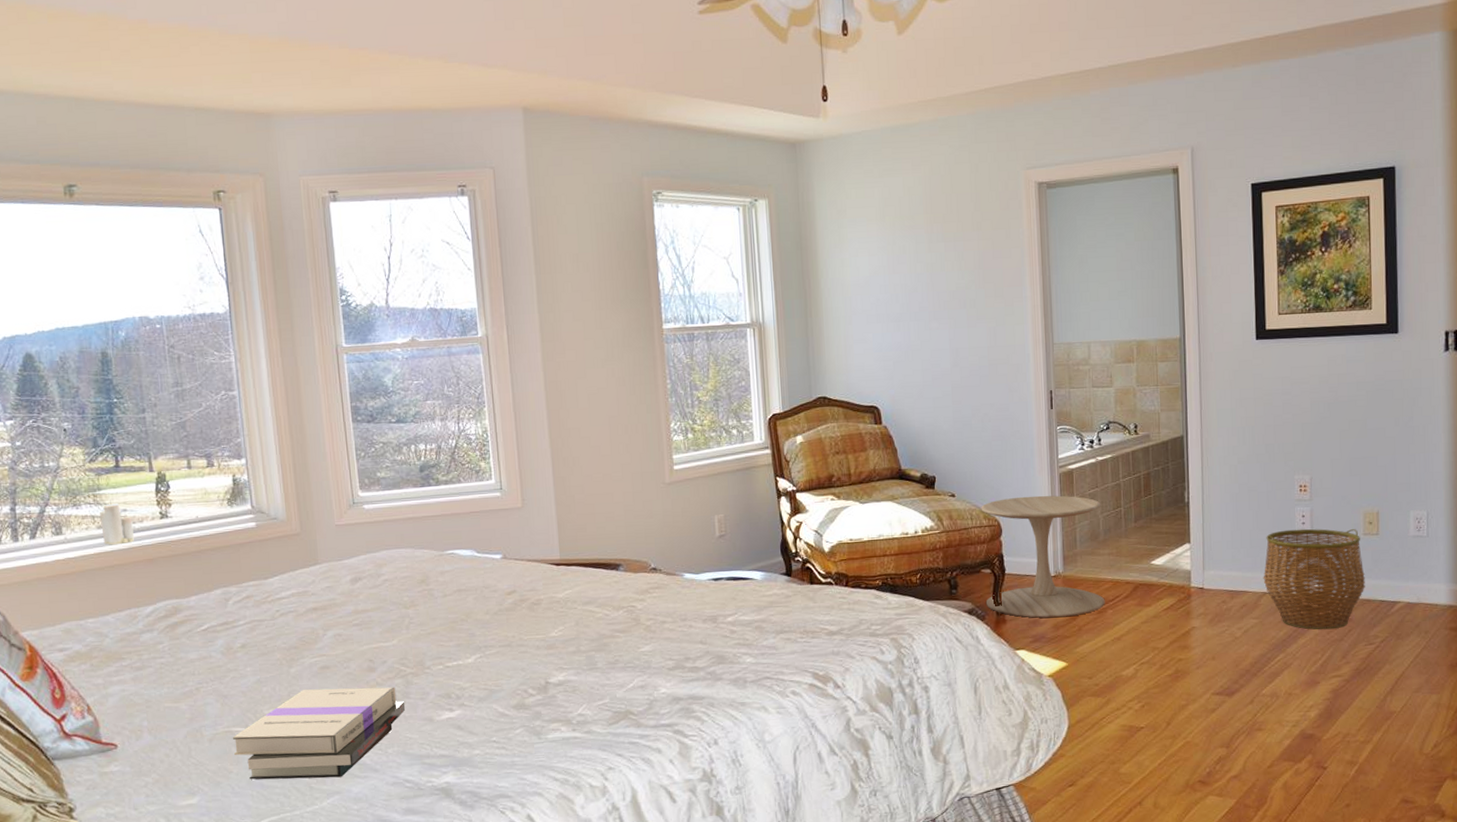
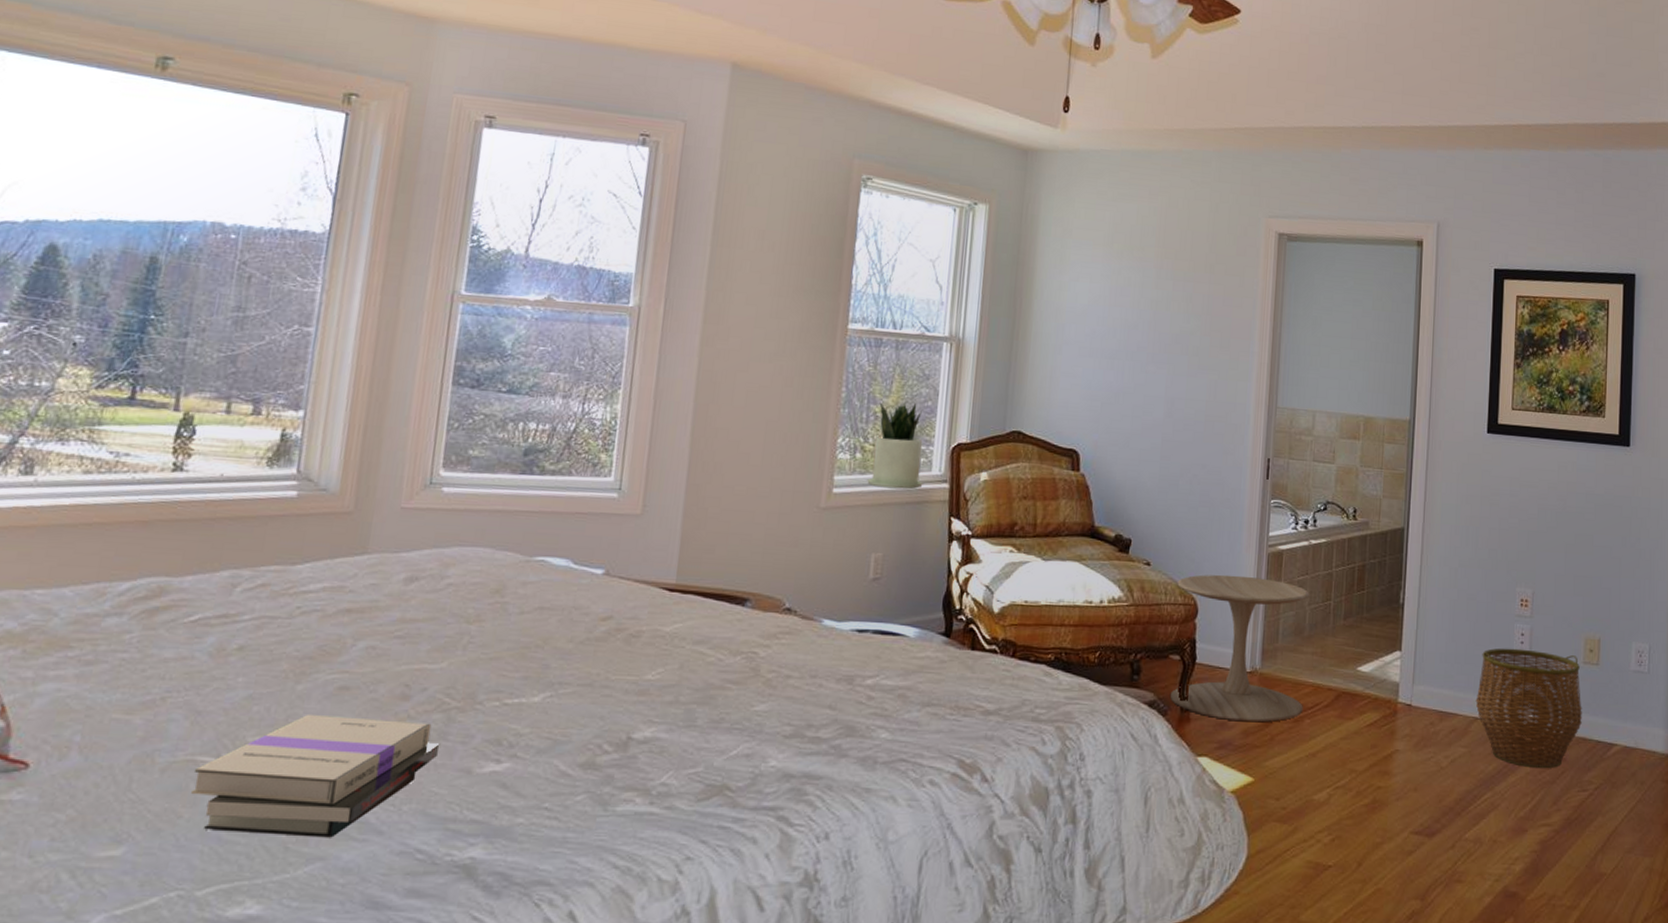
candle: present [100,500,135,546] -> none [86,439,134,498]
planter: none [700,385,749,461] -> present [867,402,923,490]

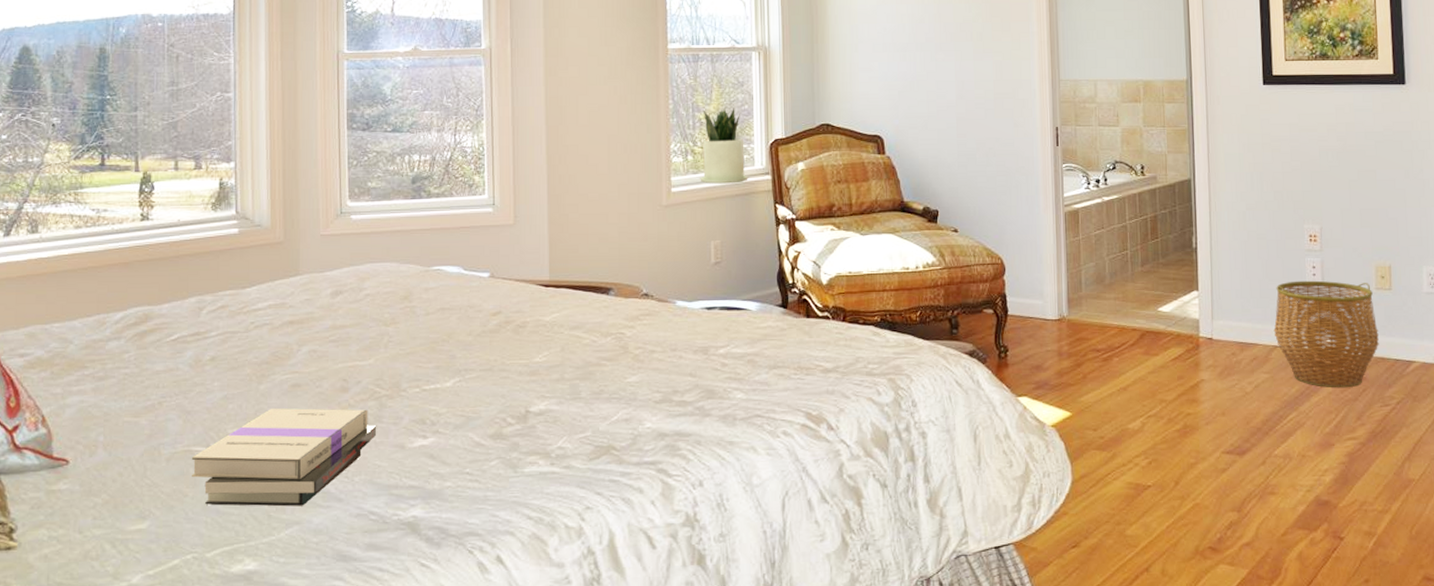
side table: present [1170,574,1310,723] -> none [984,234,1111,364]

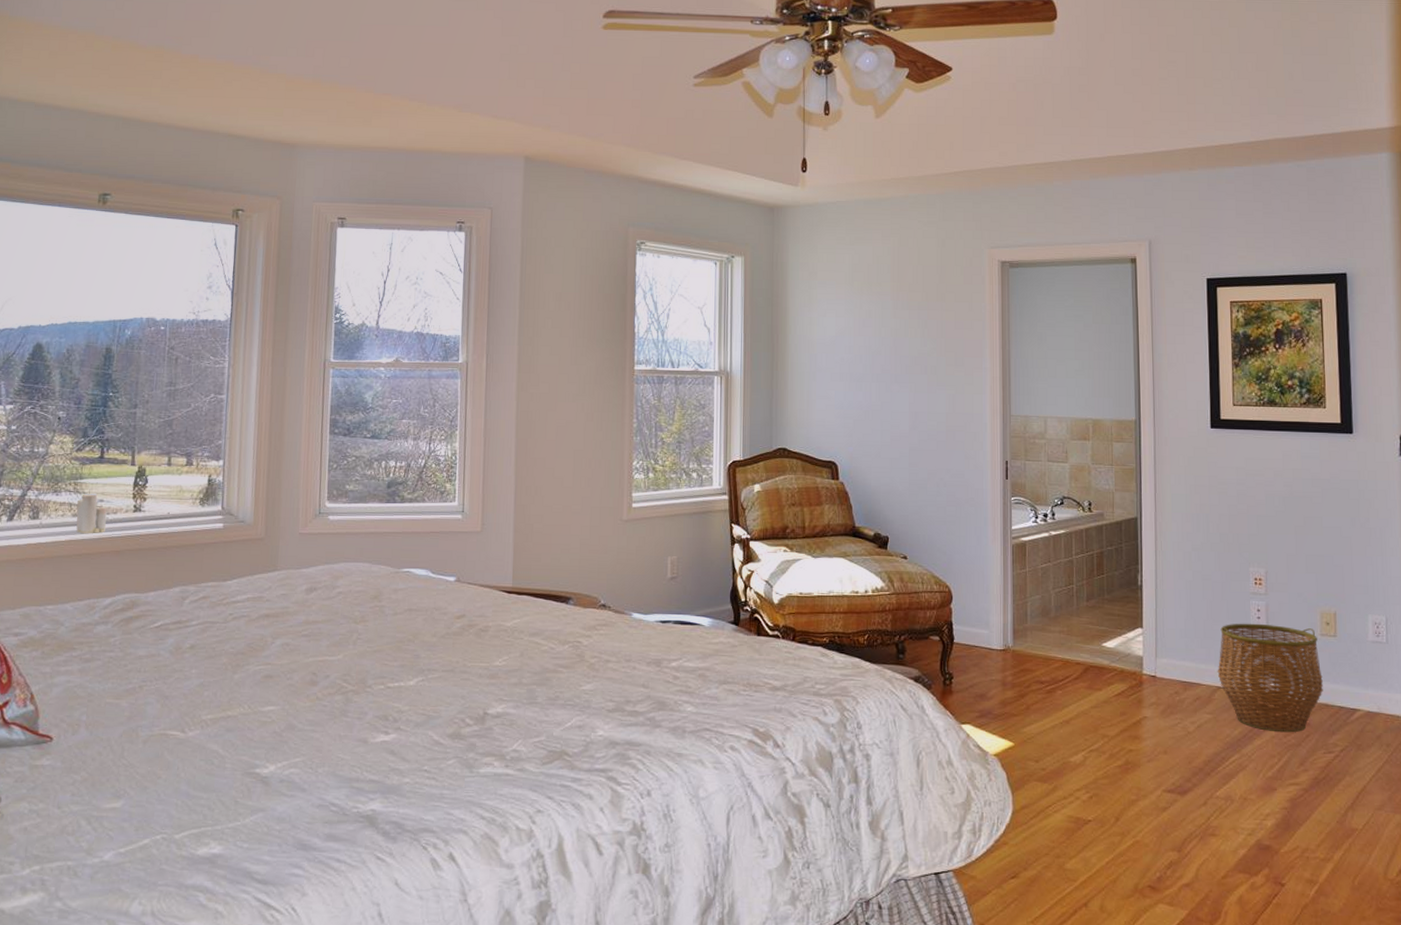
candle: none [79,199,113,247] -> present [76,489,107,534]
books: present [191,408,377,507] -> none [166,697,342,794]
planter: present [700,108,748,184] -> none [660,429,706,502]

